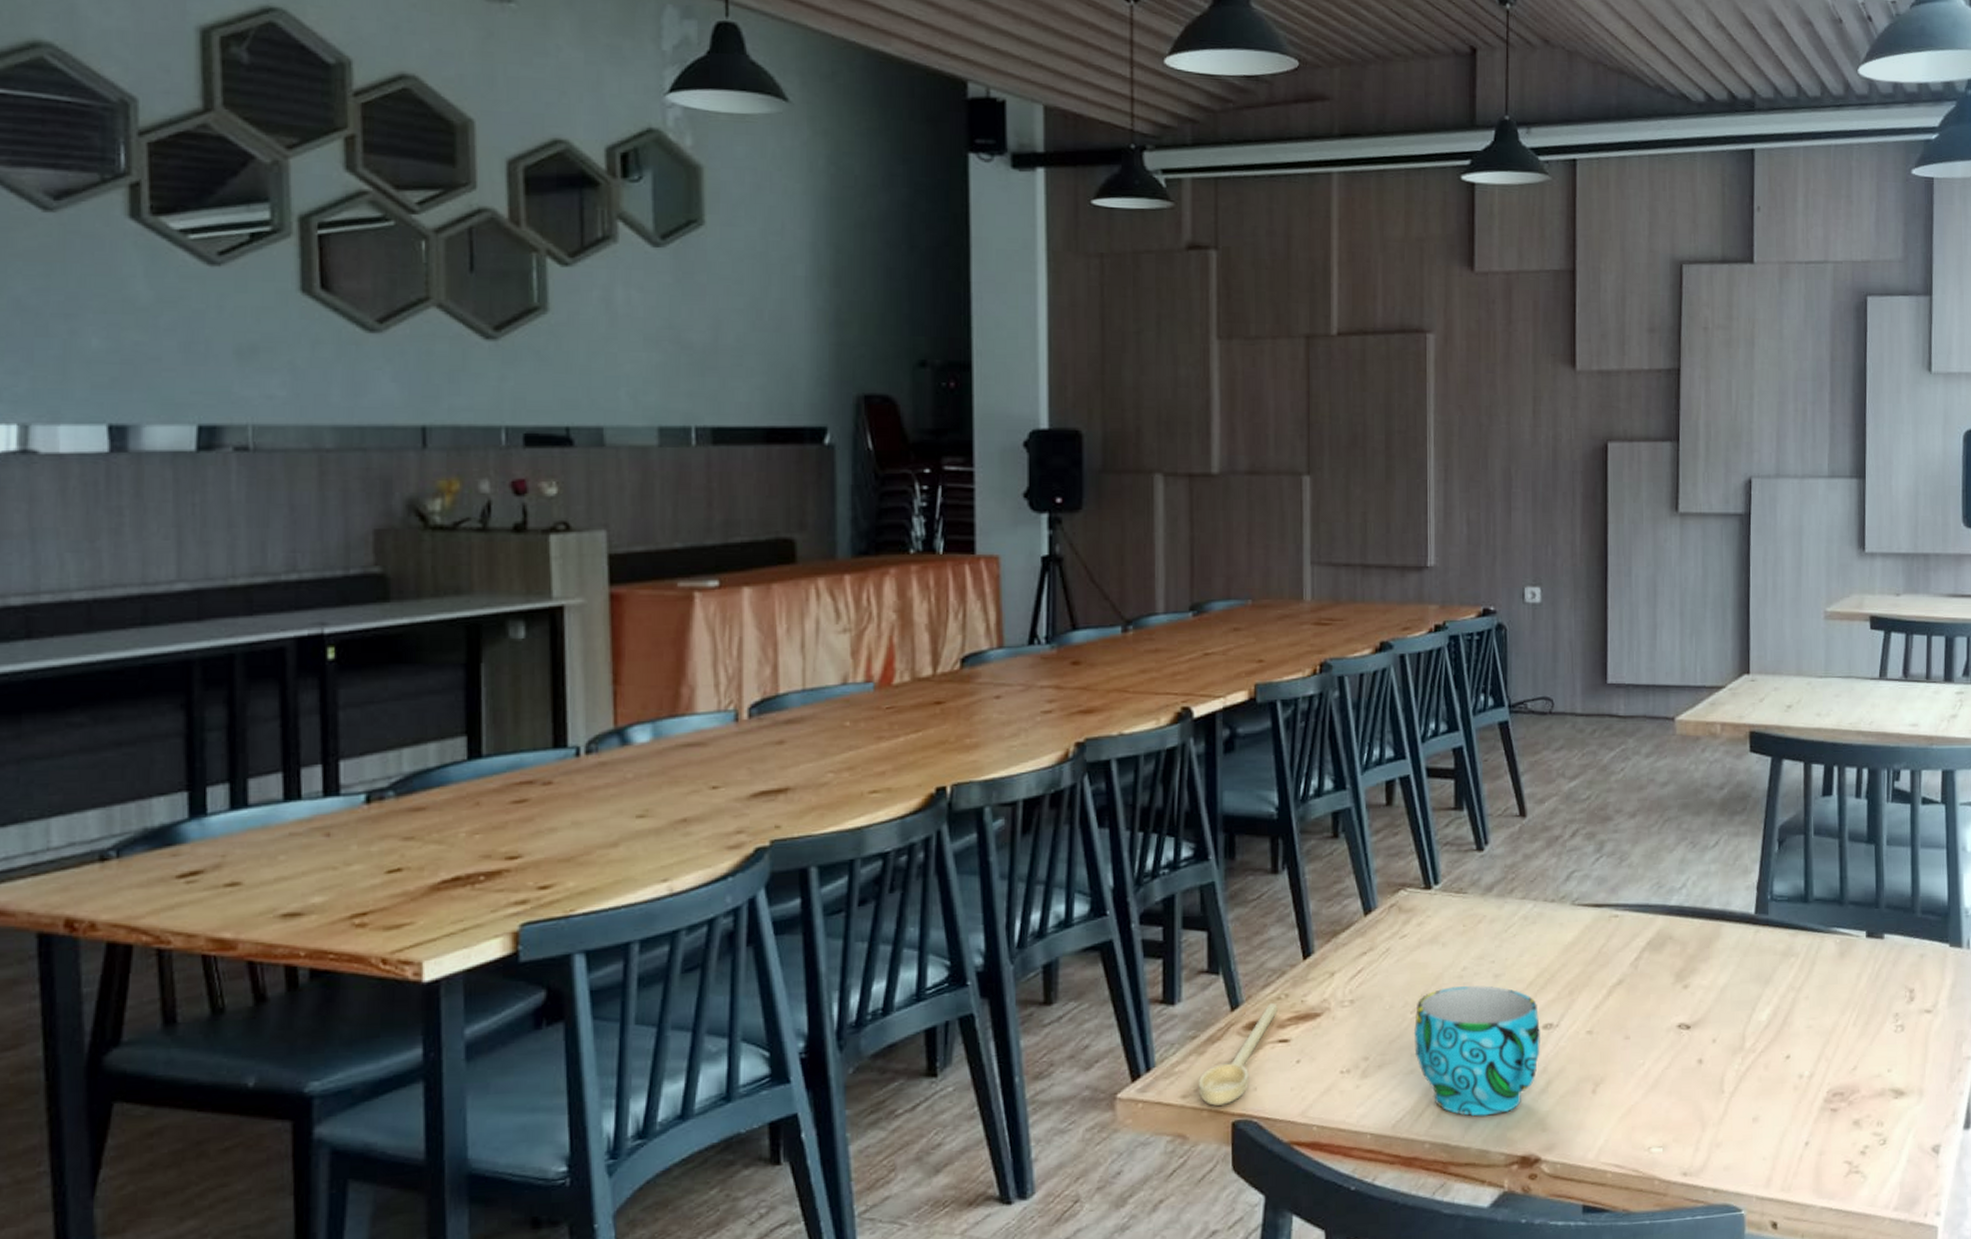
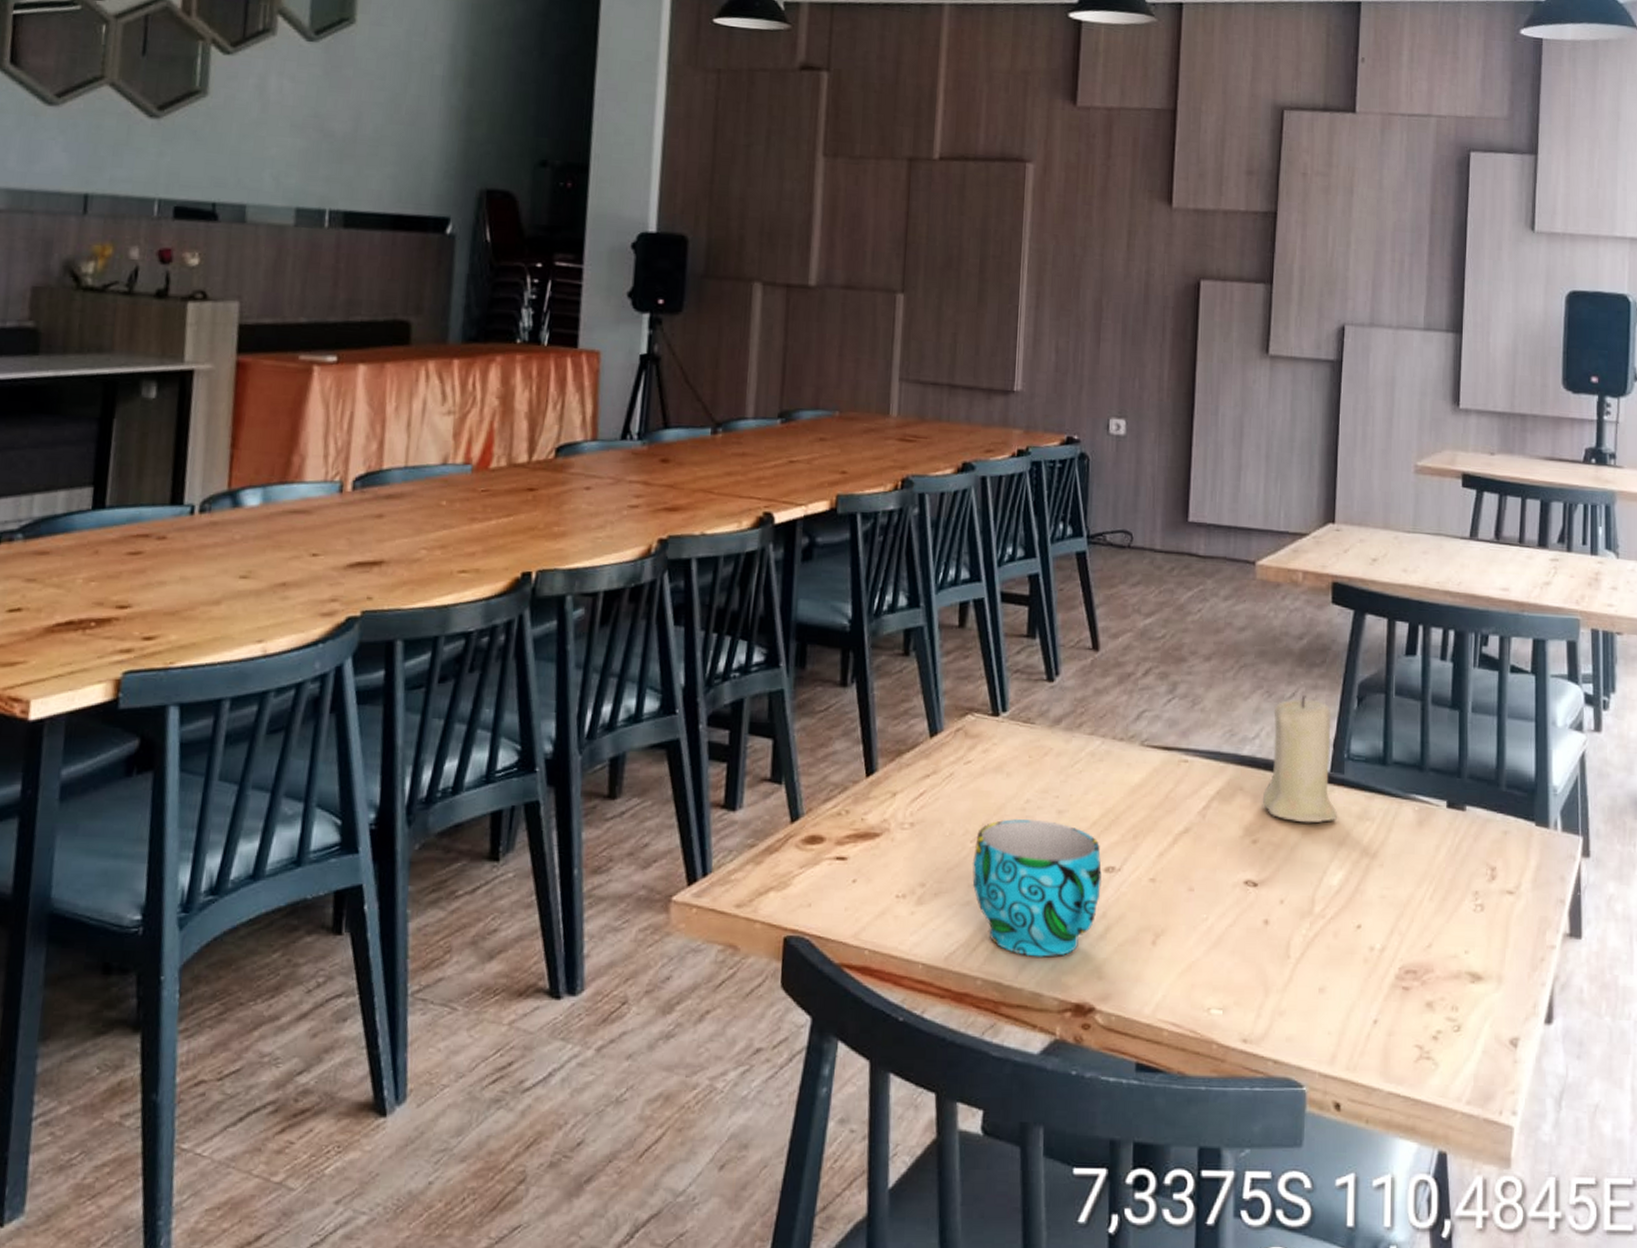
spoon: present [1198,1003,1278,1106] -> none [753,819,838,919]
candle: none [1691,842,1764,965] -> present [1262,694,1338,823]

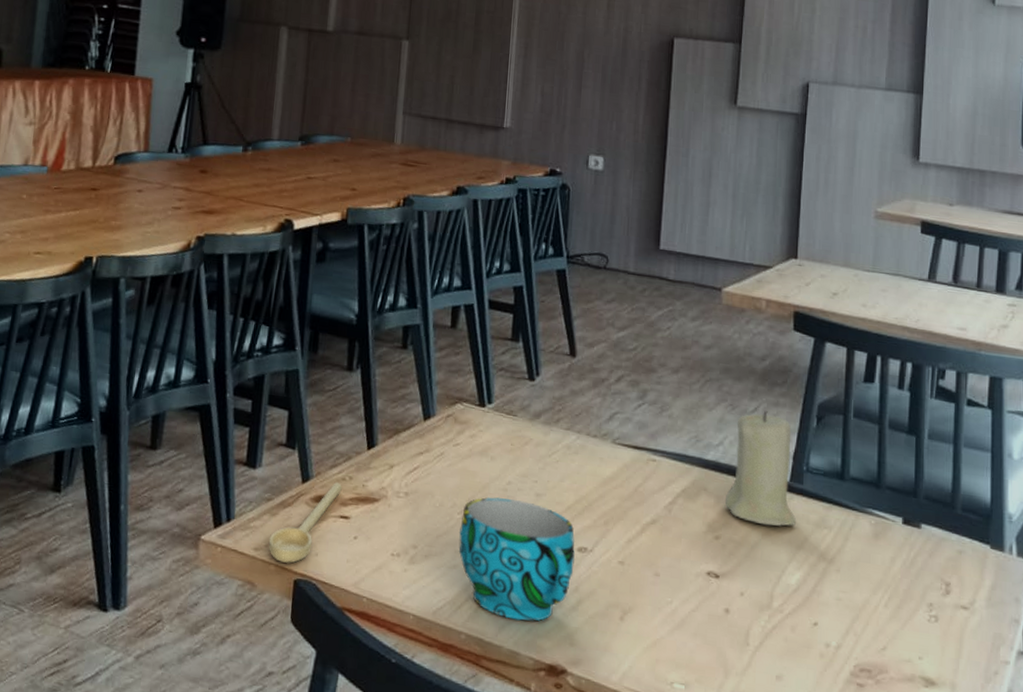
spoon: none [753,819,838,919] -> present [268,482,342,564]

